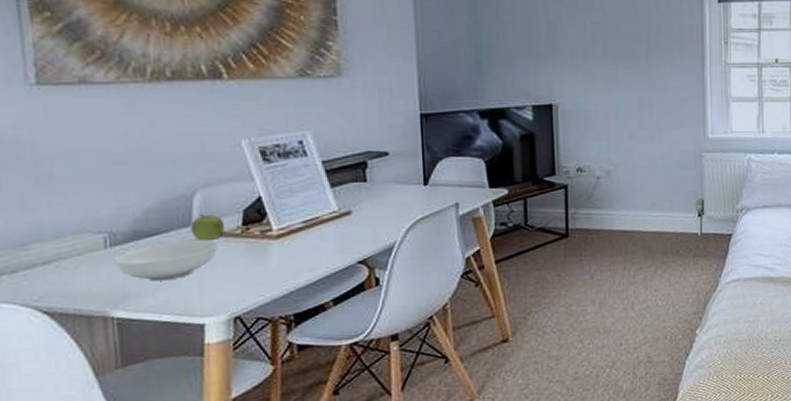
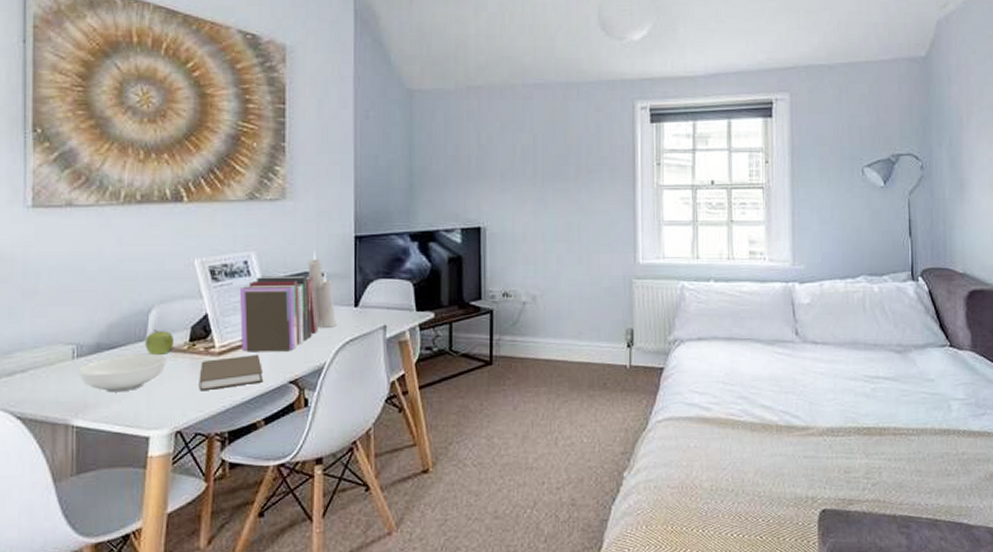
book: none [256,235,328,276] -> present [199,354,263,391]
books: none [297,154,386,234] -> present [240,275,318,352]
candle: none [370,129,406,209] -> present [308,251,337,329]

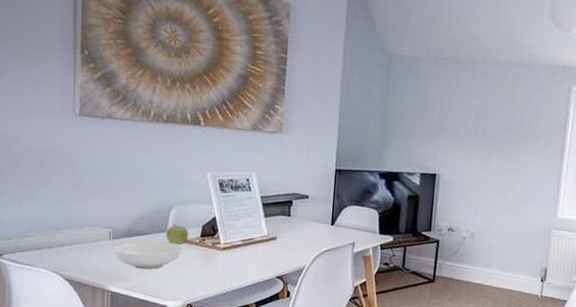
book: present [199,354,263,391] -> none [206,252,256,276]
books: present [240,275,318,352] -> none [241,192,302,254]
candle: present [308,251,337,329] -> none [296,177,317,240]

